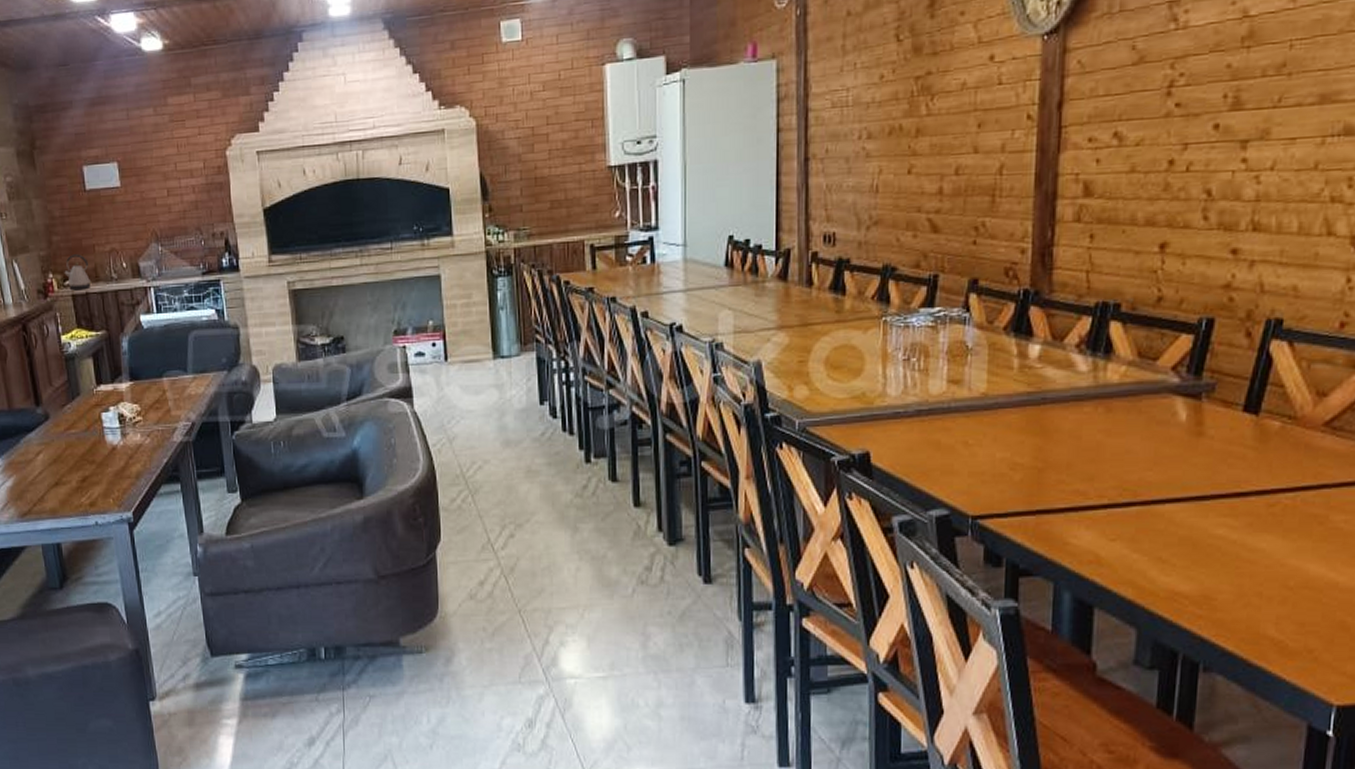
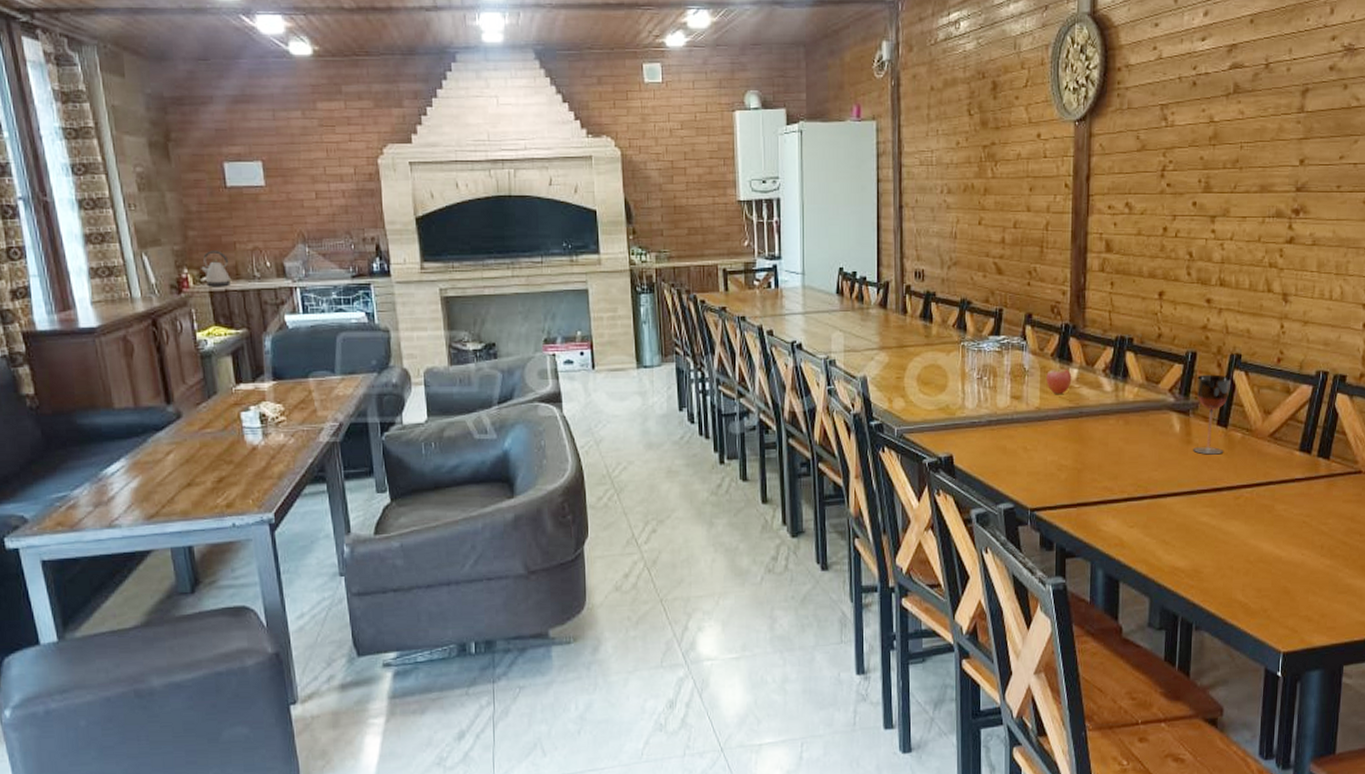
fruit: none [996,338,1032,376] -> present [1046,363,1072,394]
wineglass: none [1206,346,1266,450] -> present [1193,374,1231,455]

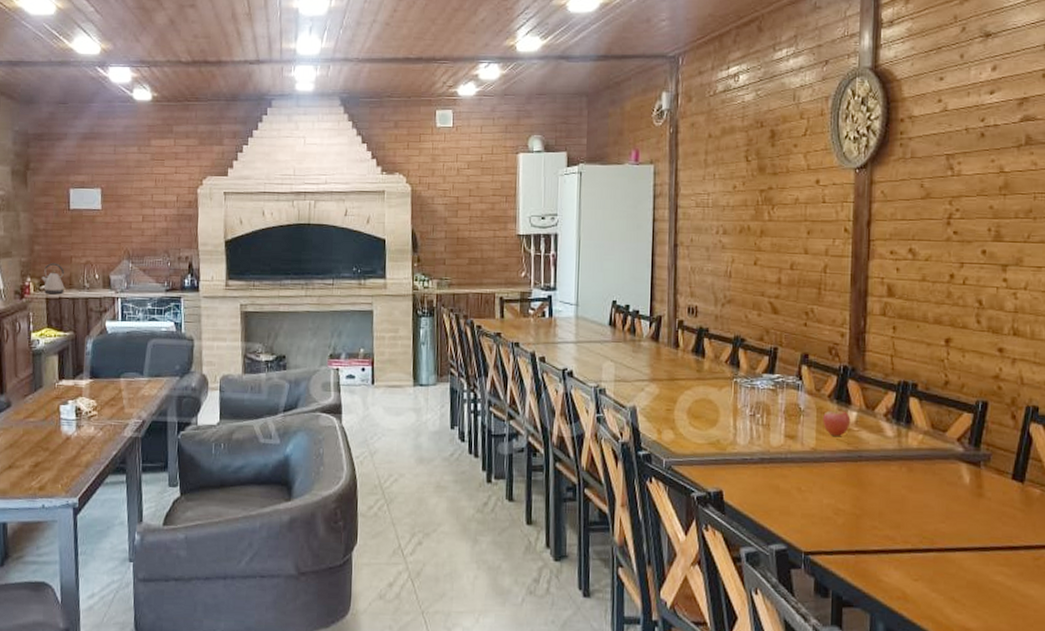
wineglass: present [1193,374,1231,455] -> none [985,425,1027,511]

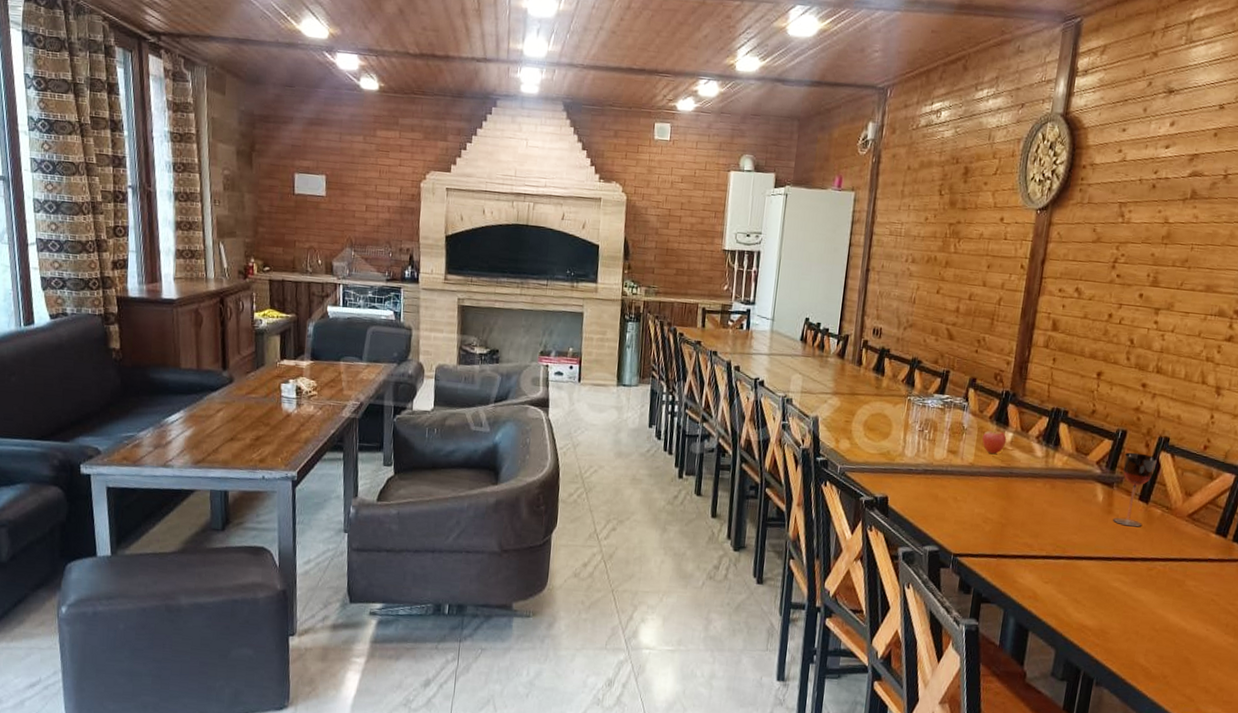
kettle: present [41,263,67,295] -> none [265,246,290,278]
wineglass: none [985,425,1027,511] -> present [1113,452,1157,527]

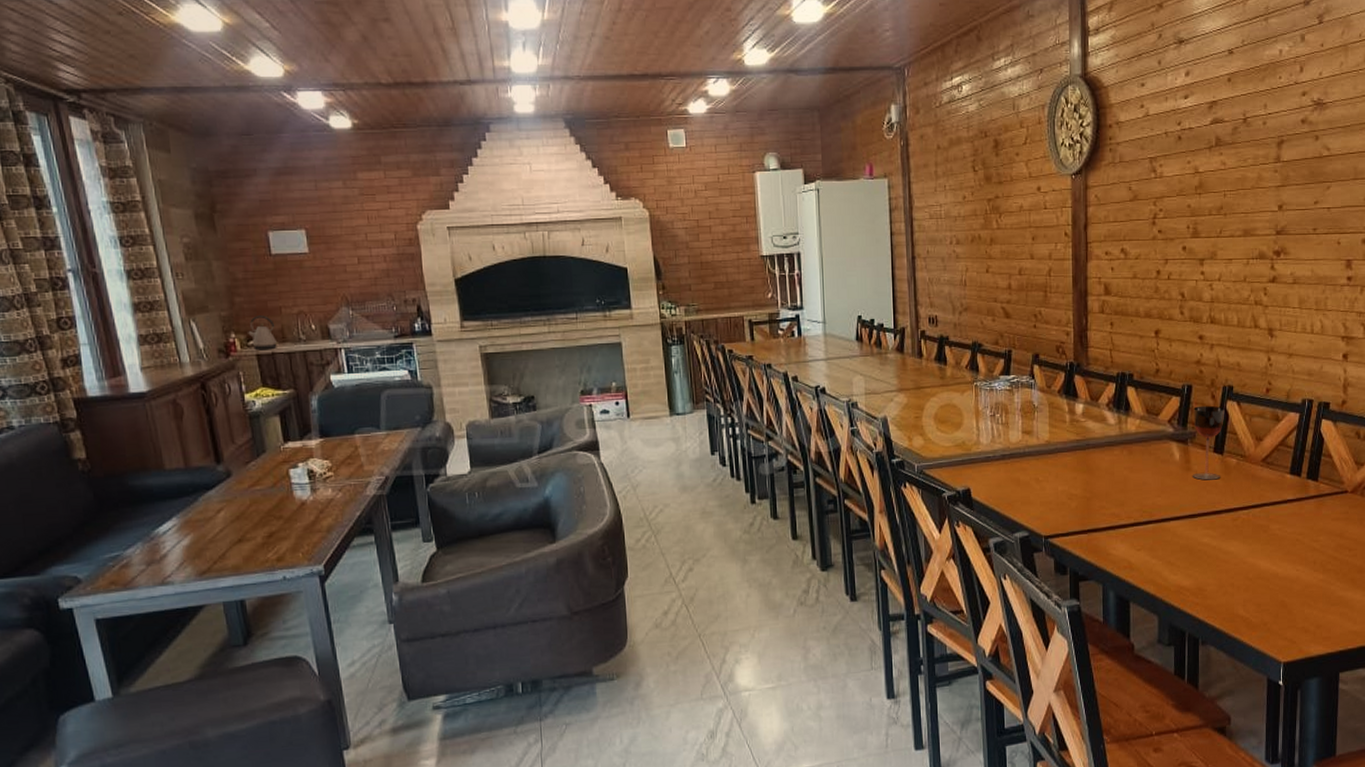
kettle: none [265,246,290,278] -> present [248,315,280,351]
fruit: present [982,426,1007,454] -> none [1054,399,1078,428]

